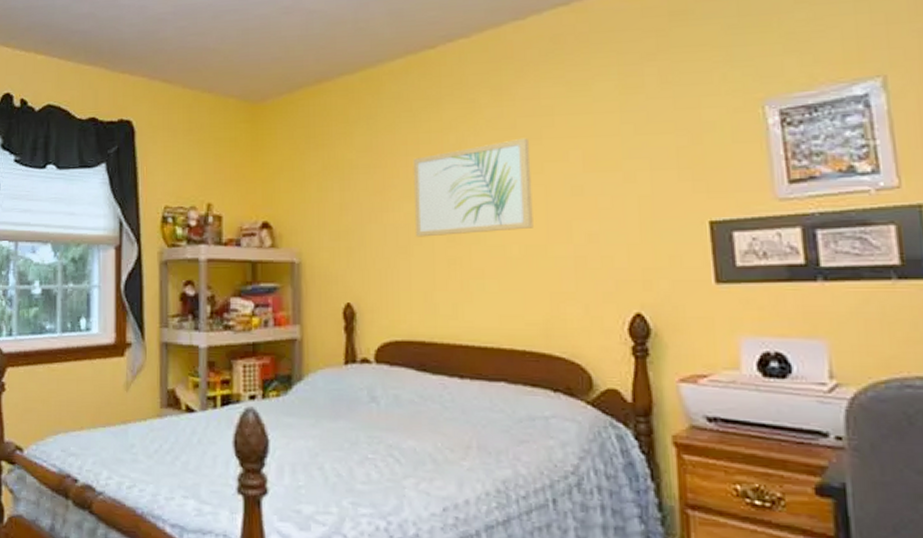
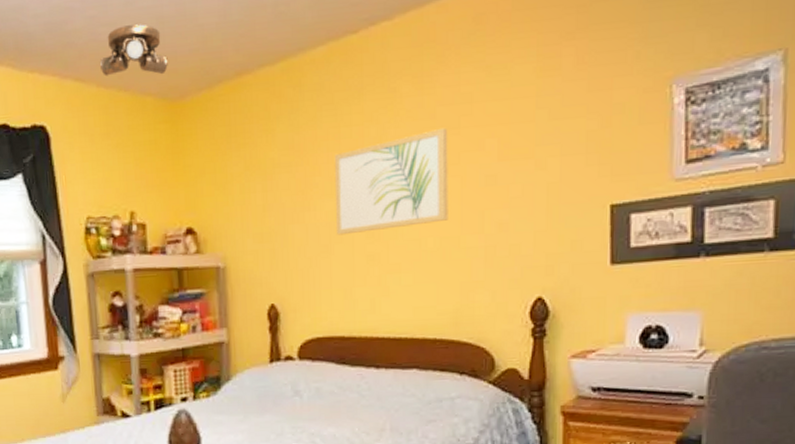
ceiling light: none [187,35,251,79] -> present [100,24,168,77]

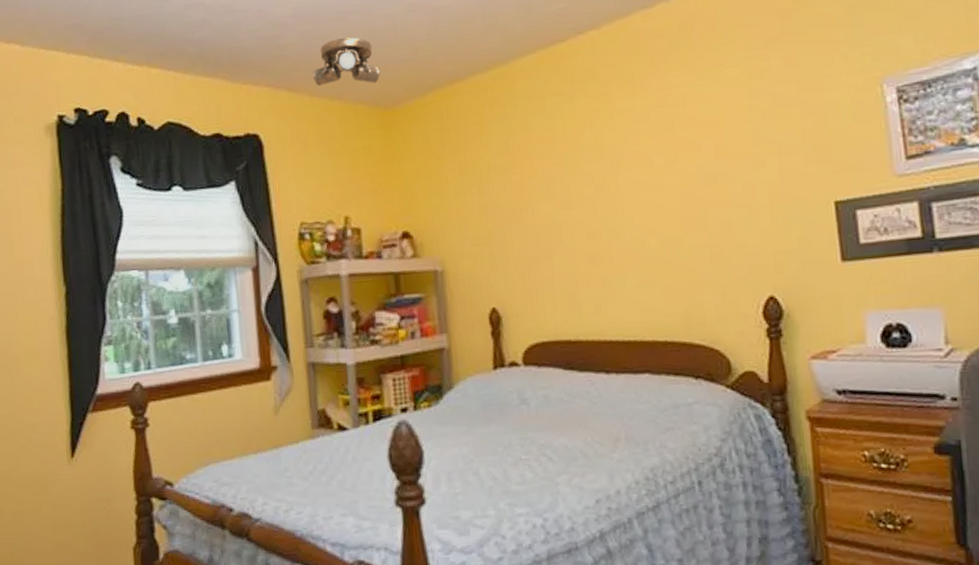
wall art: present [334,127,448,235] -> none [549,129,670,237]

